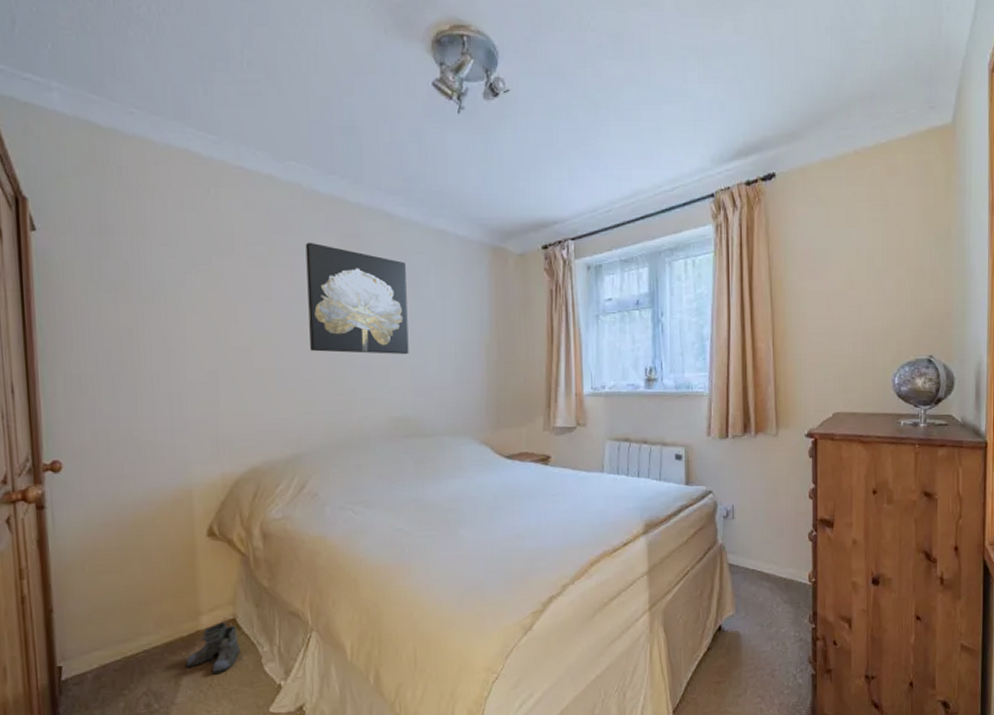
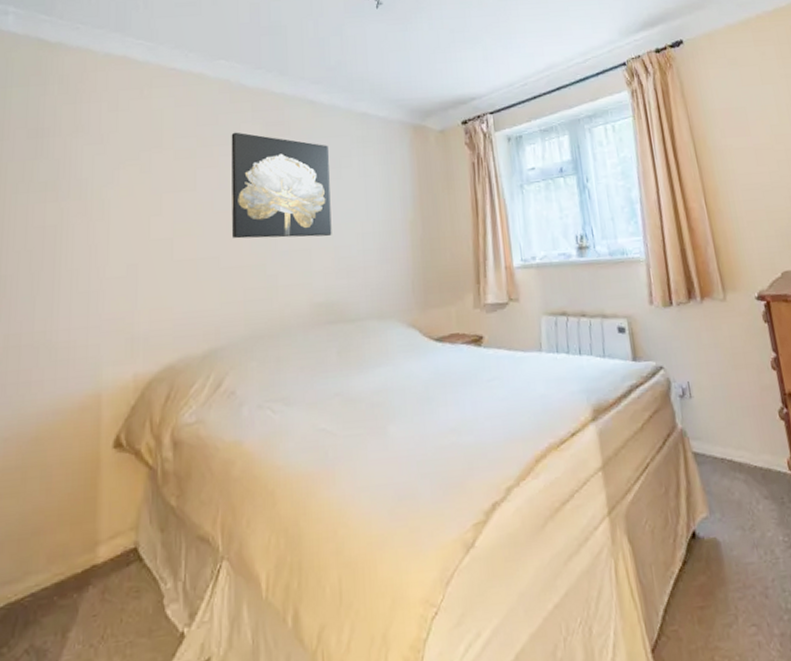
boots: present [186,621,243,675] -> none [76,552,142,622]

